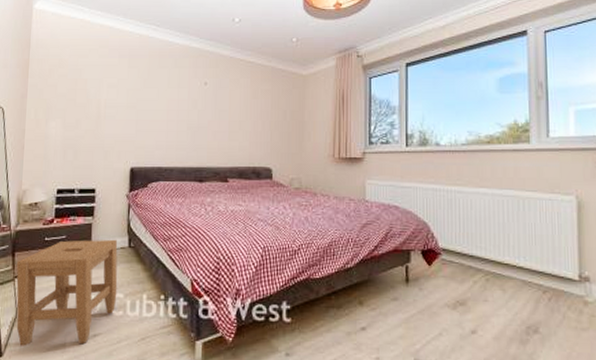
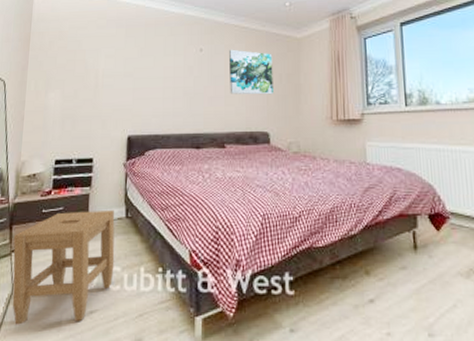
wall art: none [233,84,278,131] -> present [228,49,273,95]

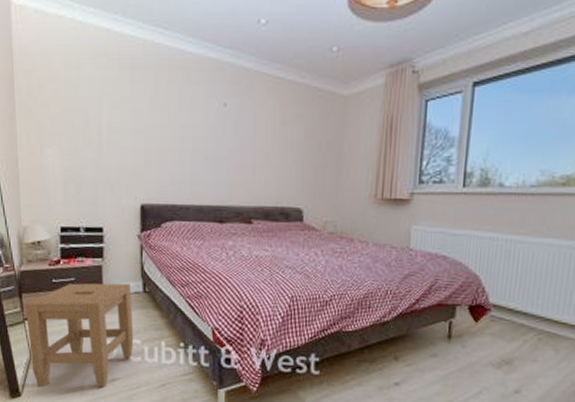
wall art: present [228,49,273,95] -> none [258,105,312,165]

